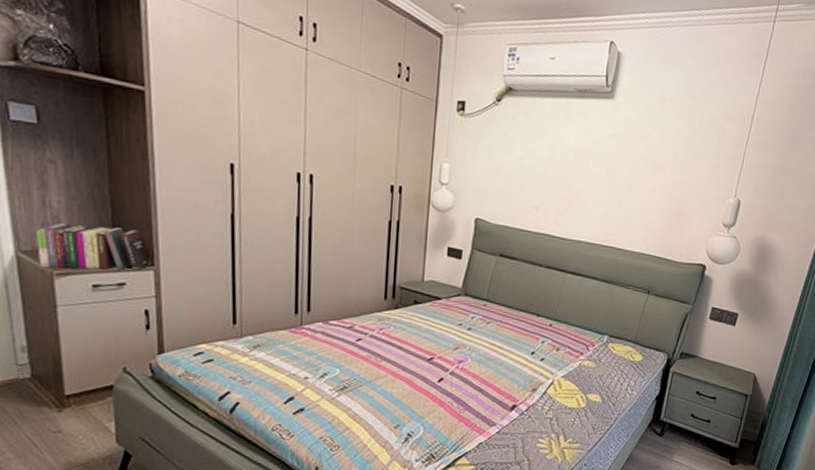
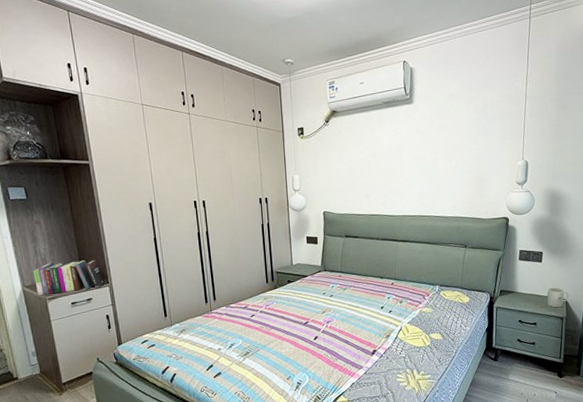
mug: none [733,357,759,383] -> present [547,287,569,308]

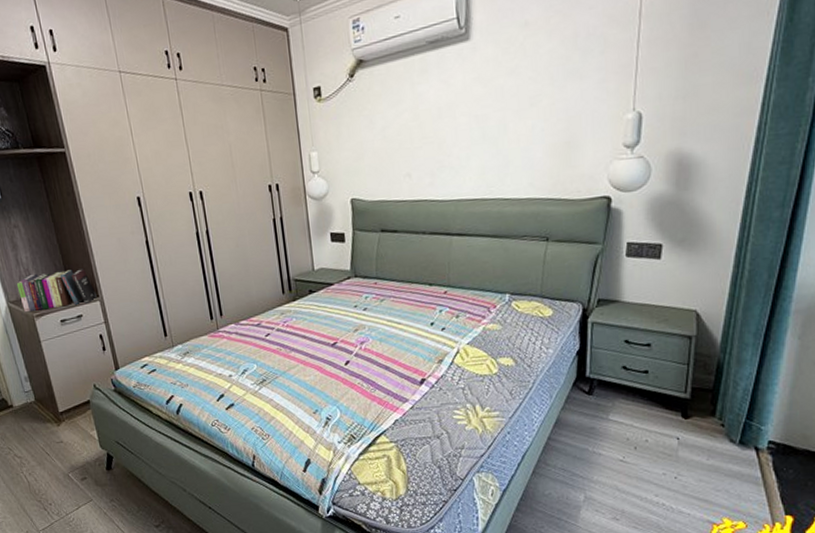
mug: present [547,287,569,308] -> none [667,293,701,323]

